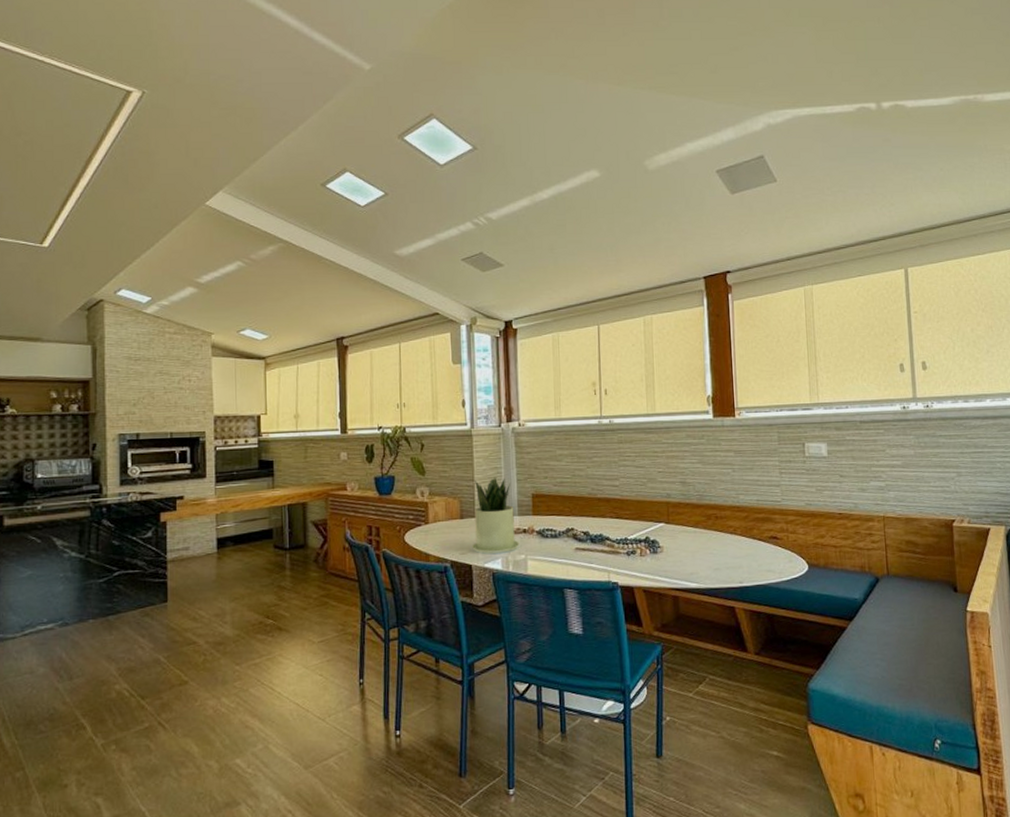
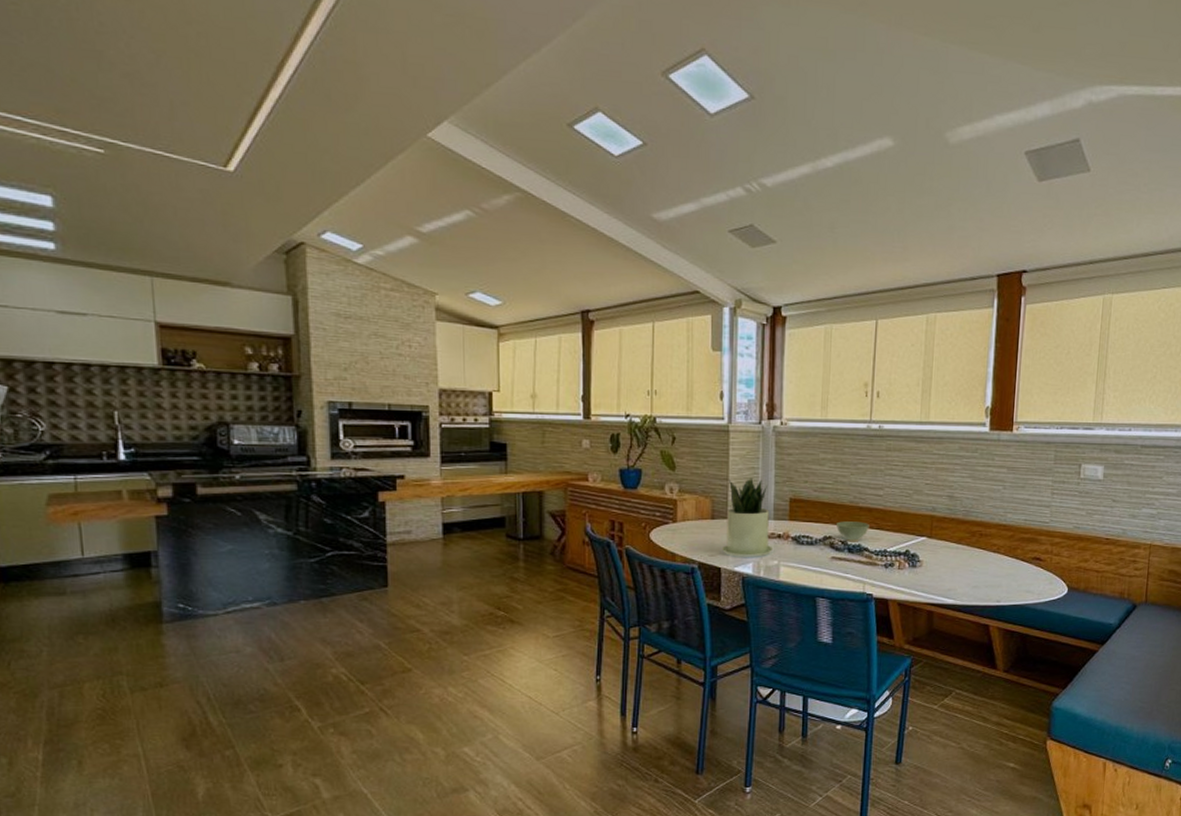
bowl: none [577,512,609,533] -> present [835,521,869,542]

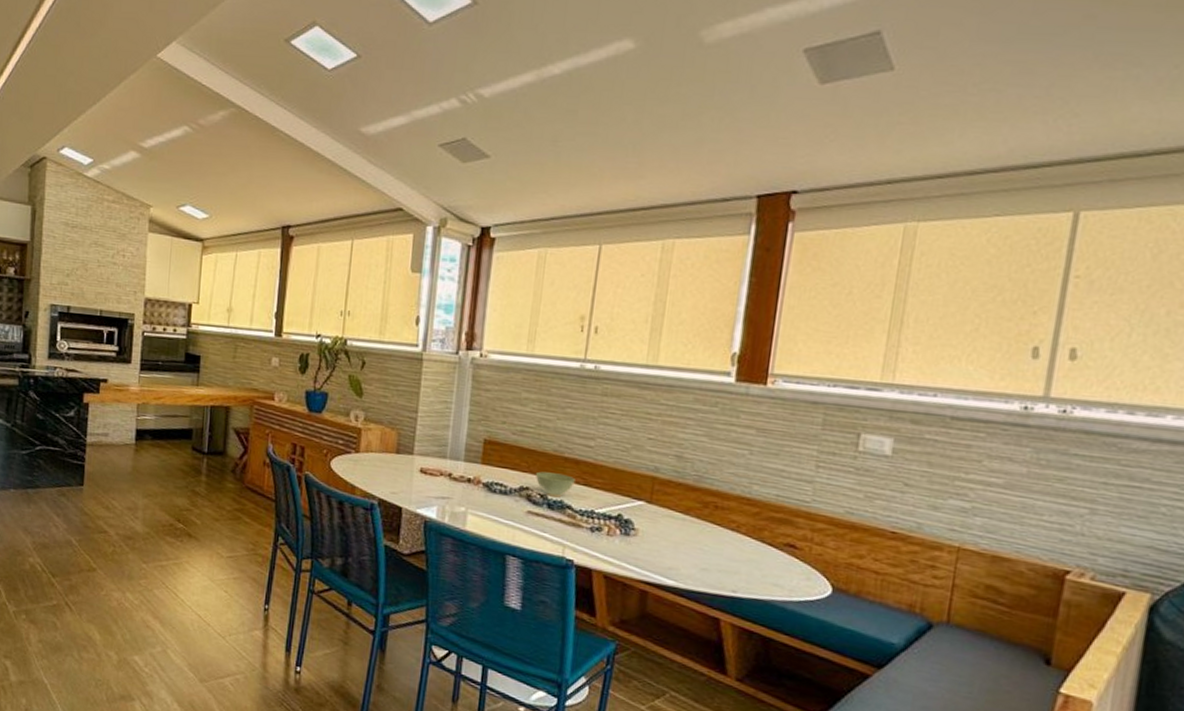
planter: present [722,477,774,557] -> none [405,412,462,501]

